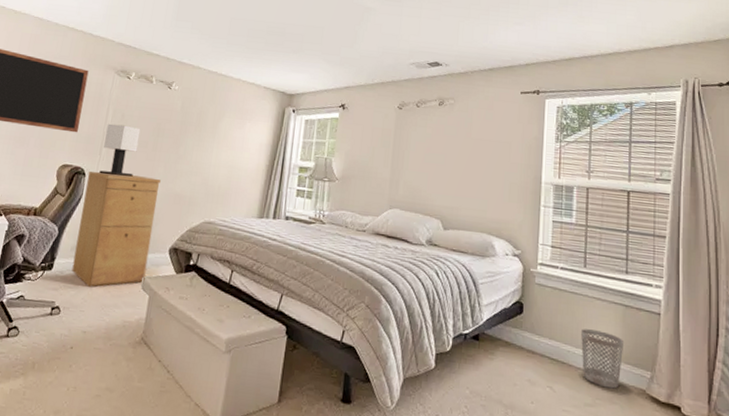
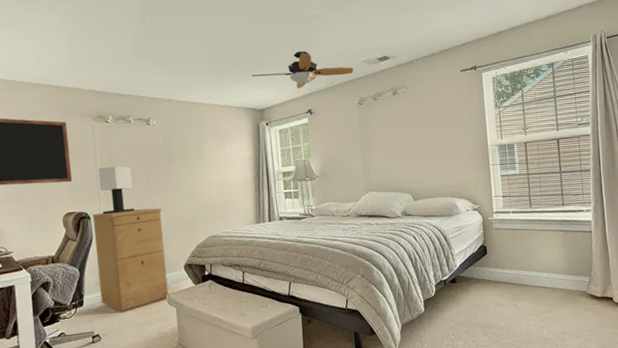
ceiling fan: none [288,40,400,80] -> present [252,50,354,89]
wastebasket: present [580,328,625,389] -> none [533,254,567,296]

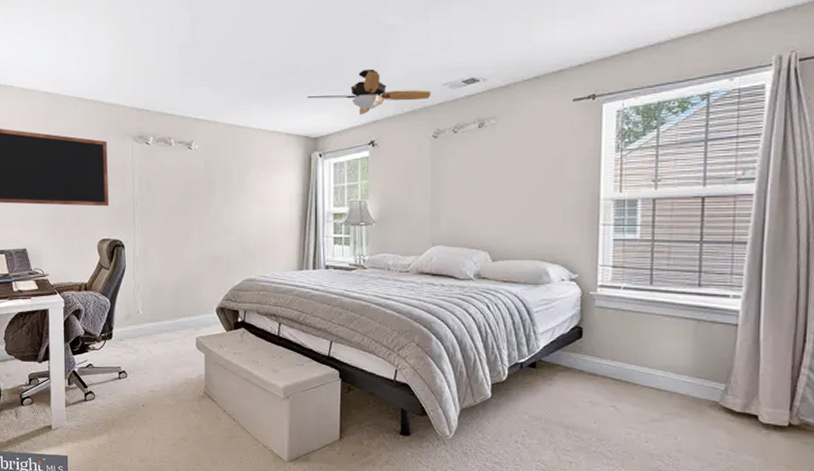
filing cabinet: present [92,208,169,313] -> none [127,242,198,351]
table lamp: present [98,166,135,215] -> none [135,193,169,244]

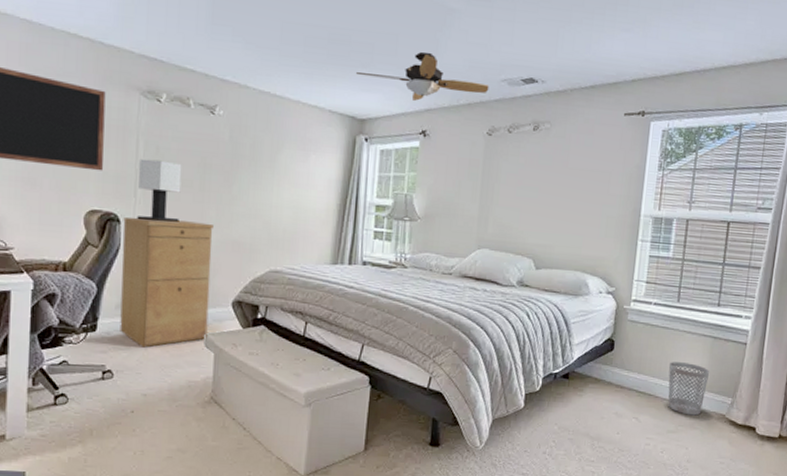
filing cabinet: none [127,242,198,351] -> present [120,217,213,348]
table lamp: none [135,193,169,244] -> present [137,158,182,223]
wastebasket: none [646,347,696,403] -> present [668,362,710,416]

